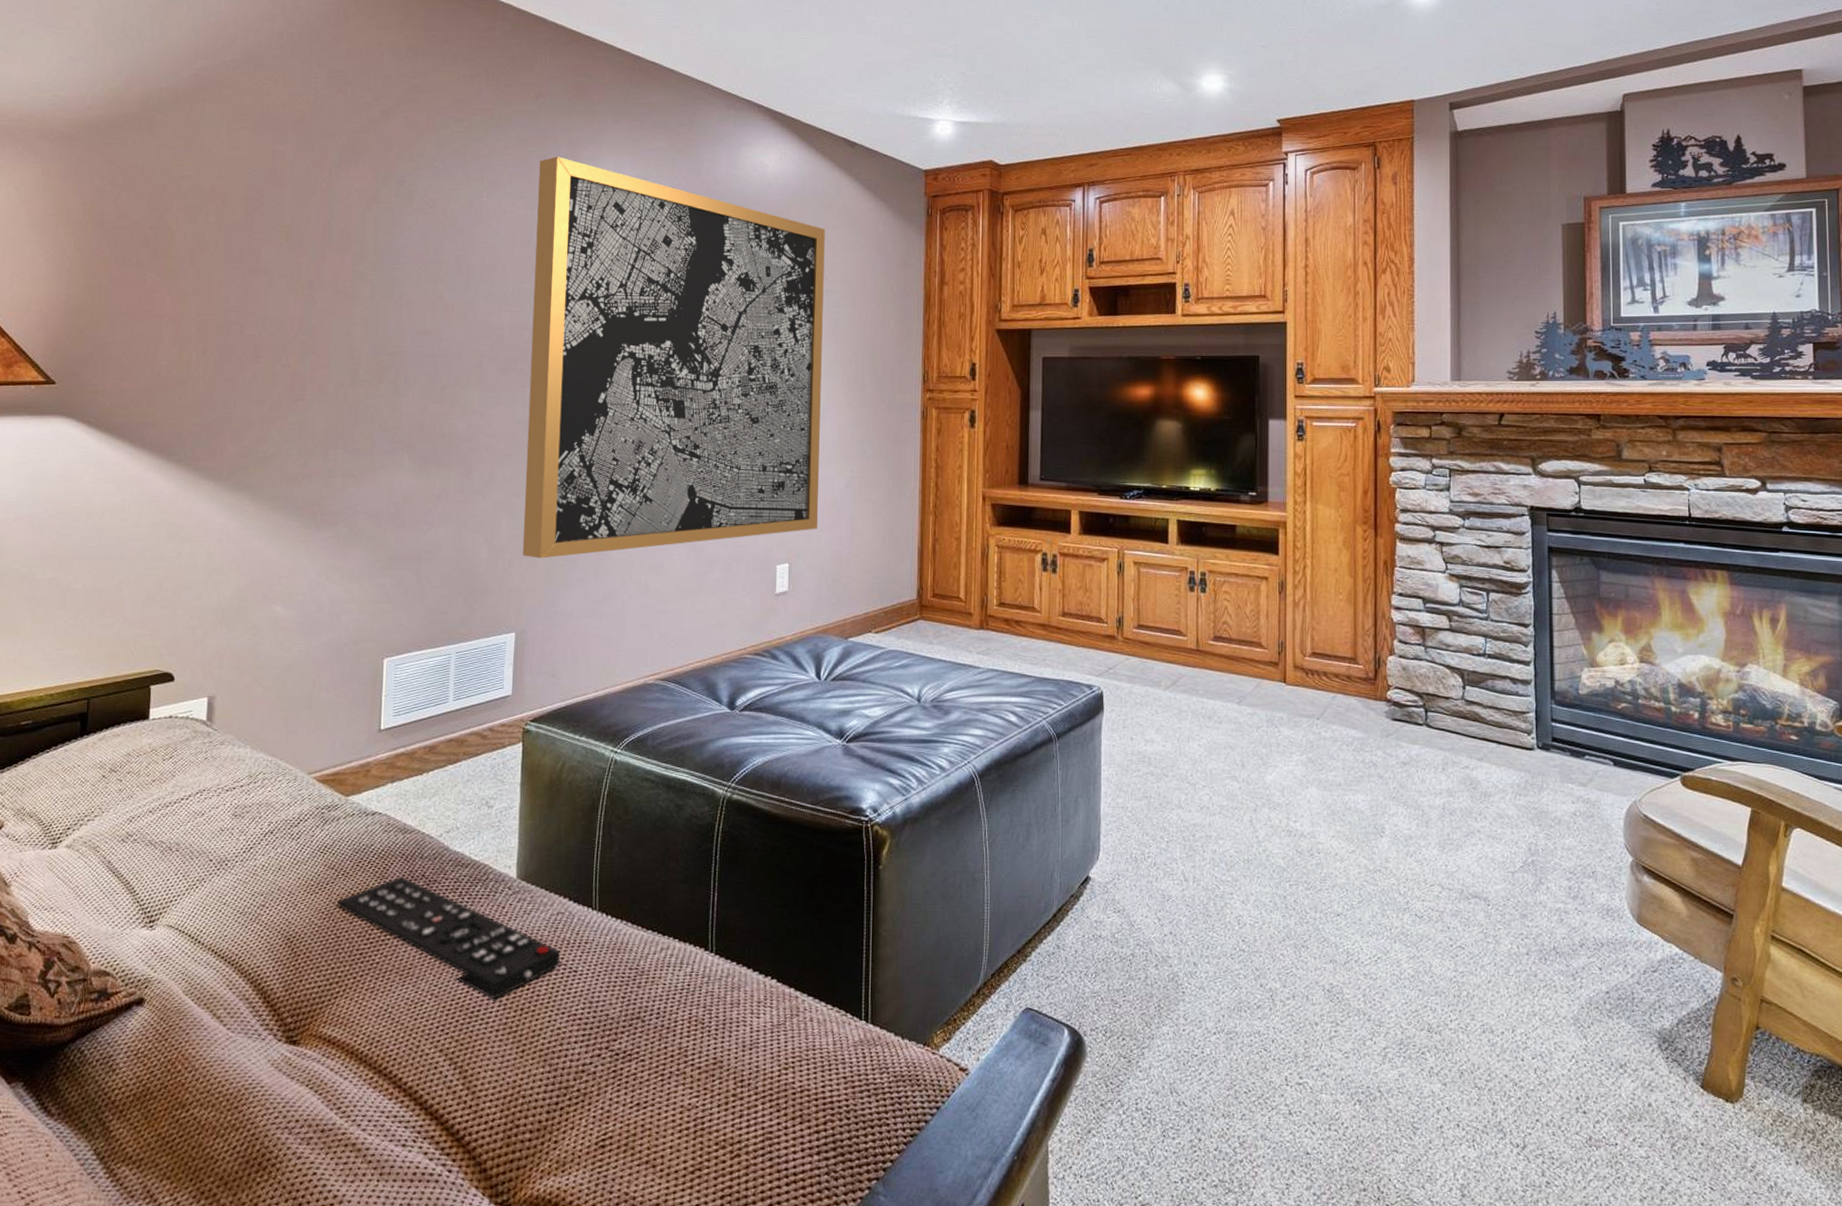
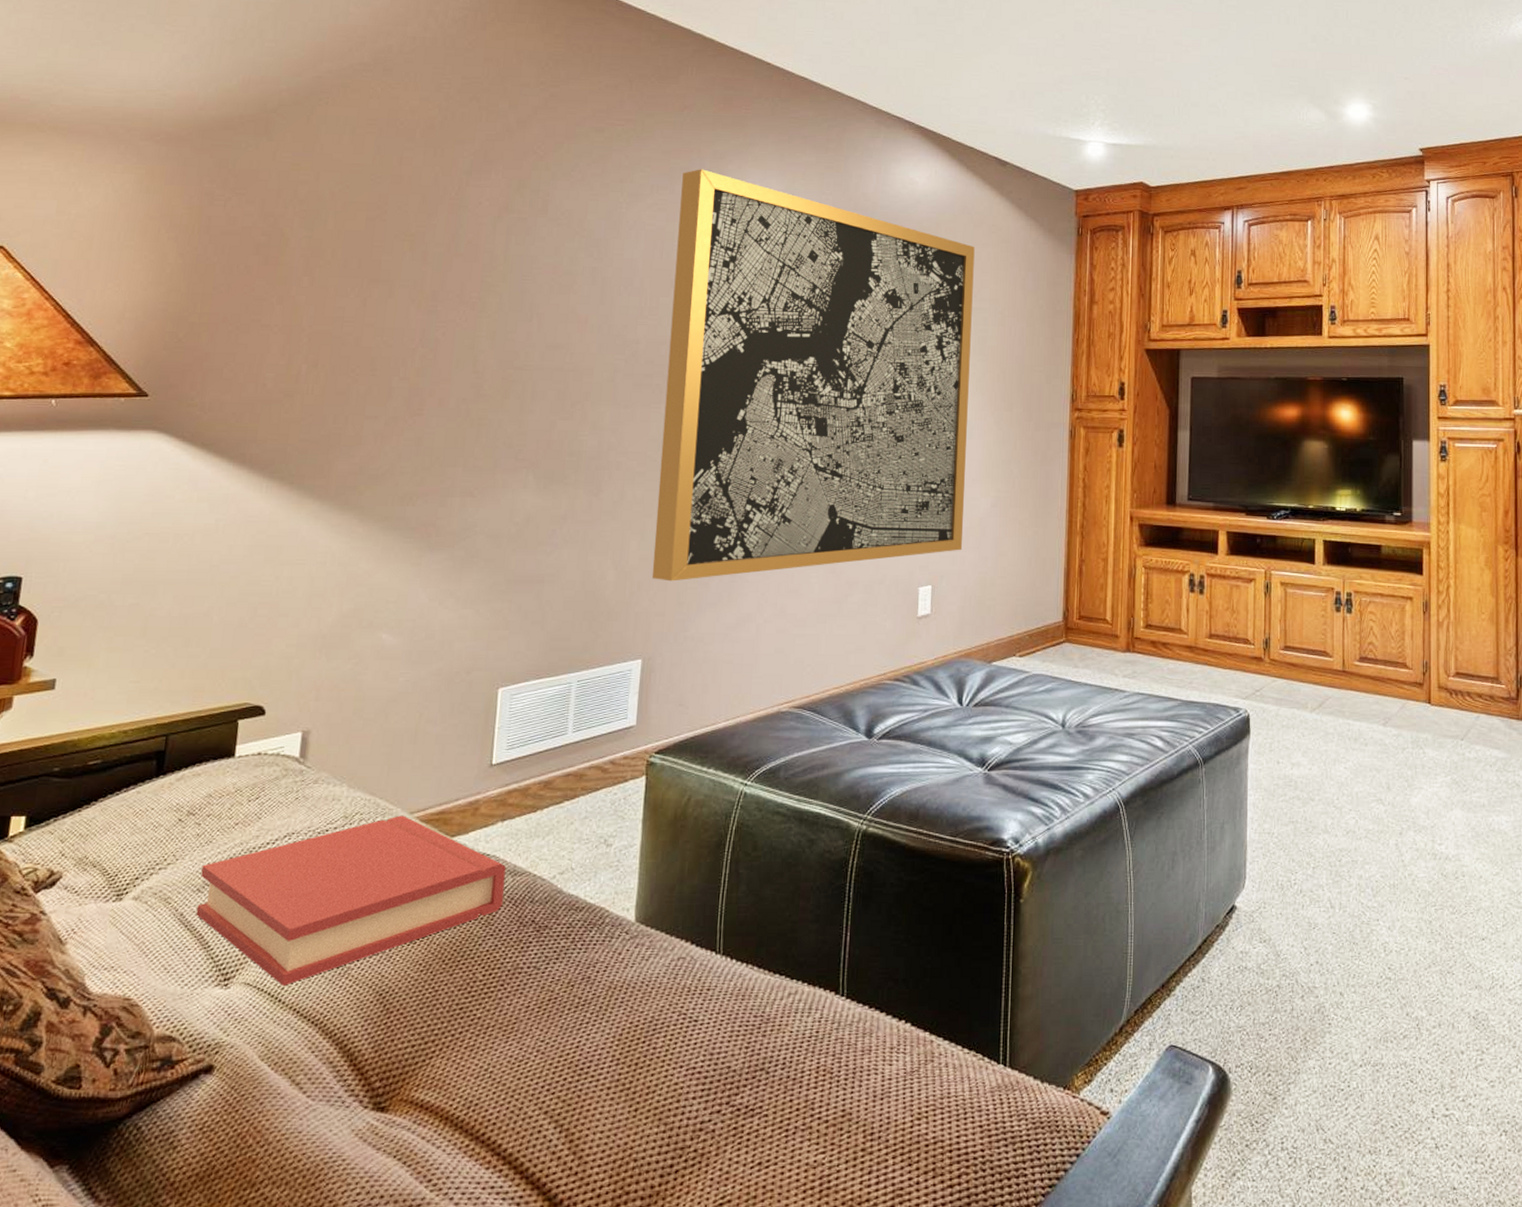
hardback book: none [122,775,397,929] -> present [196,815,506,986]
remote control: present [336,877,560,1000] -> none [436,923,680,1055]

